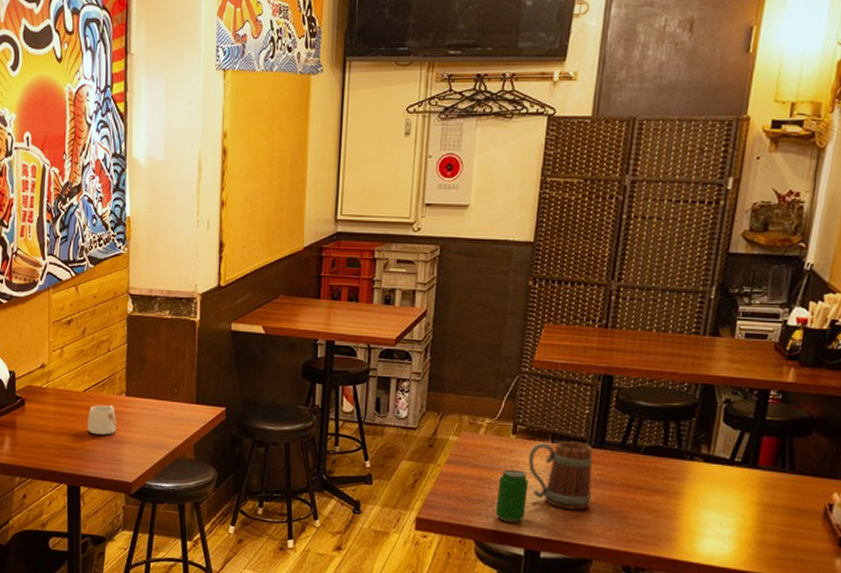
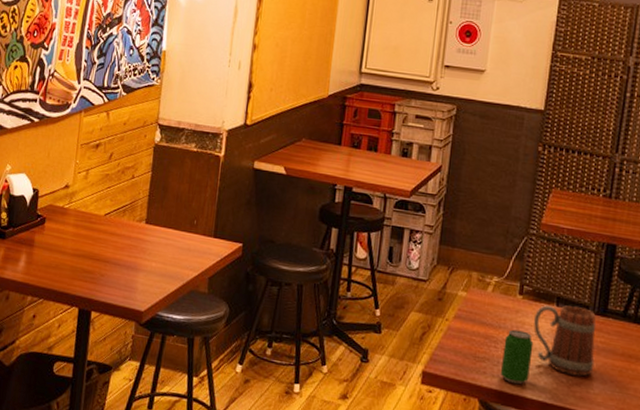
mug: present [88,405,116,435] -> none [105,230,134,261]

